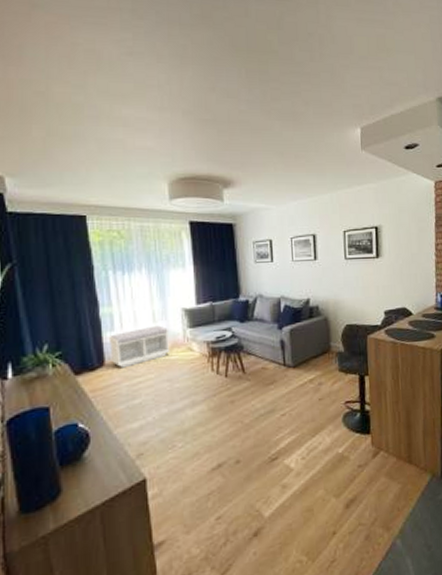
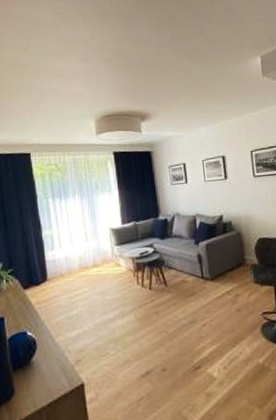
bench: present [108,325,170,368] -> none [50,244,101,283]

